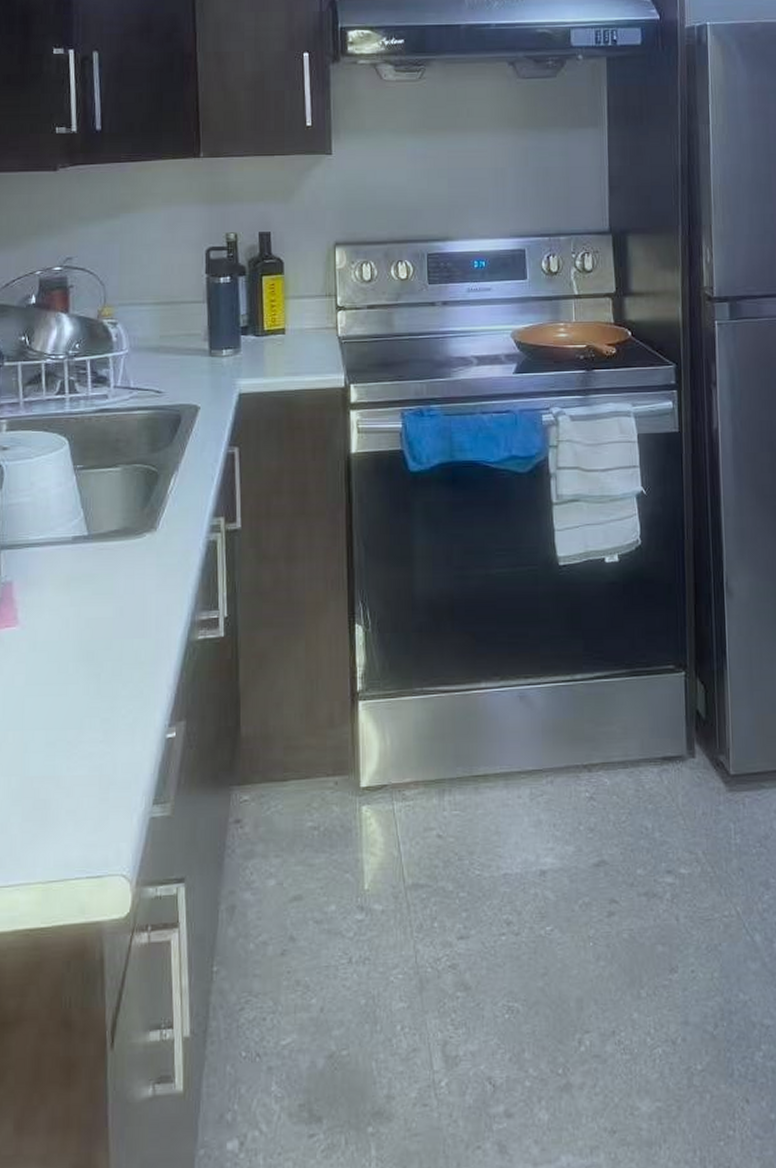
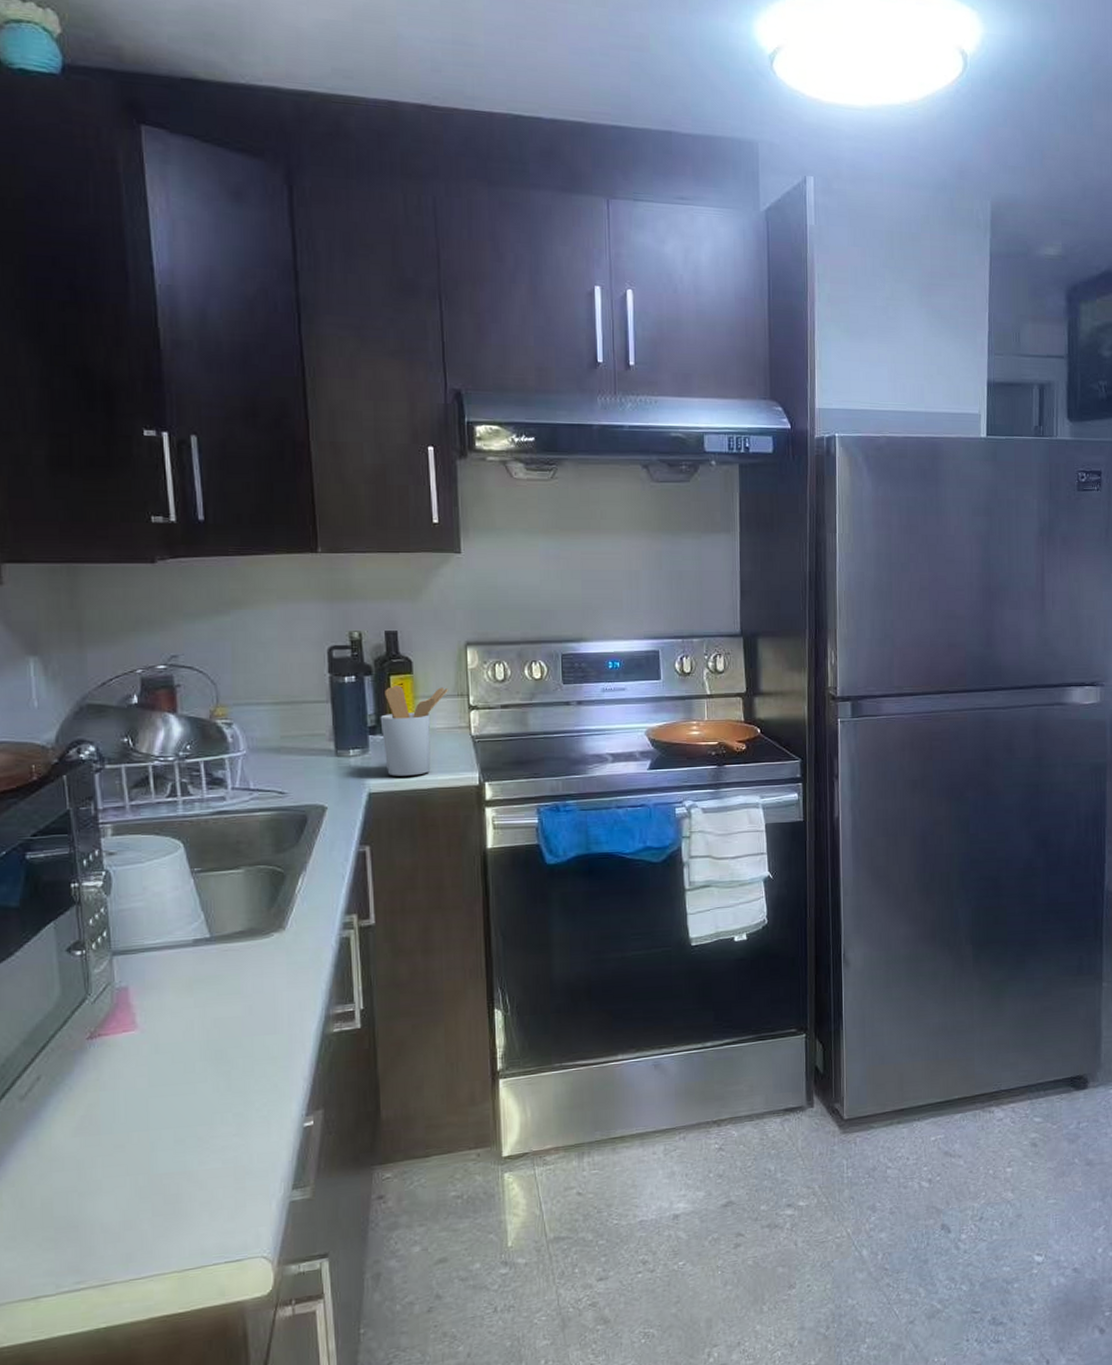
utensil holder: none [252,286,318,377] -> present [380,685,449,776]

